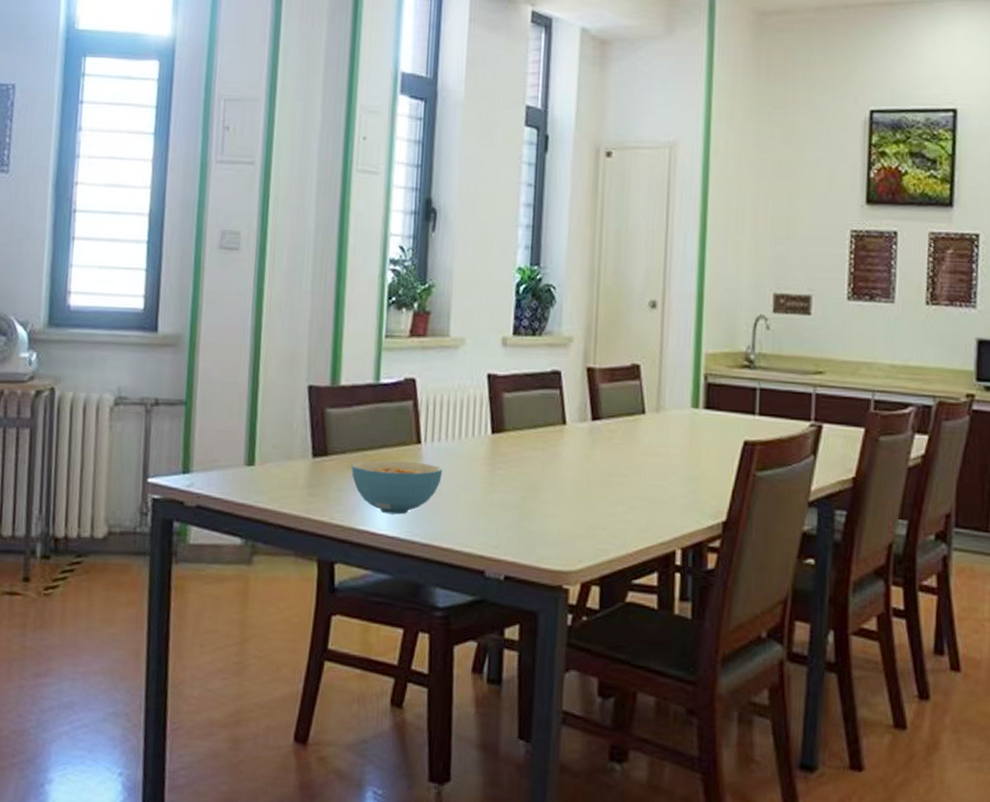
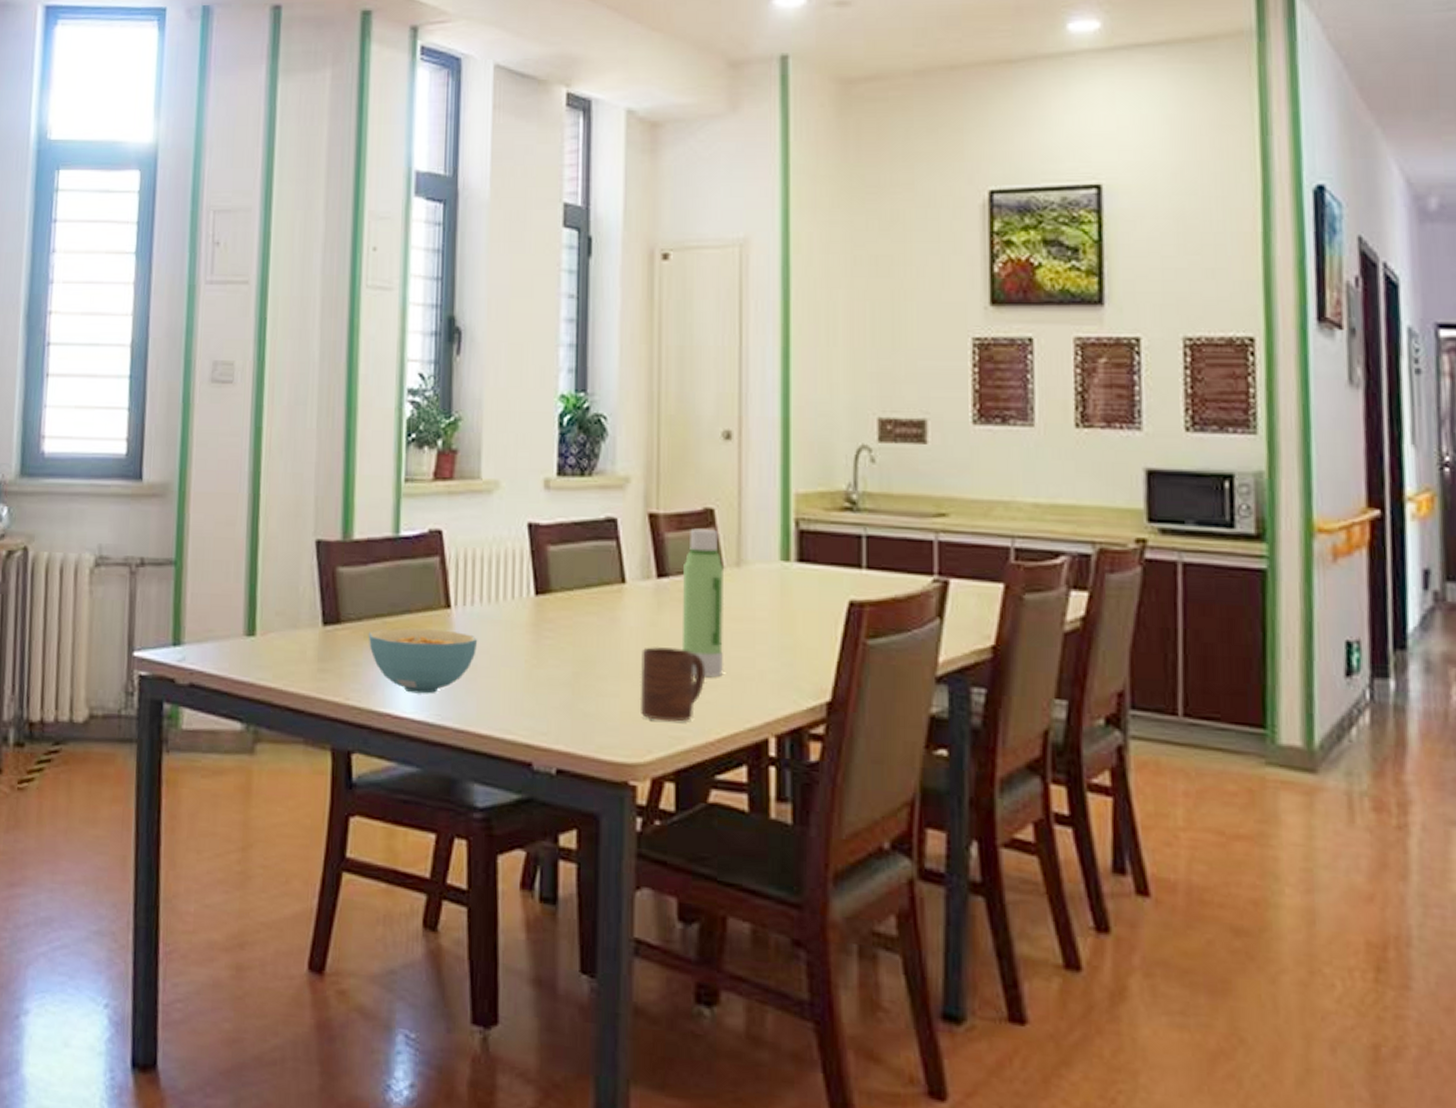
cup: none [574,477,628,538] -> present [639,647,706,722]
water bottle: none [609,380,646,502] -> present [681,528,725,678]

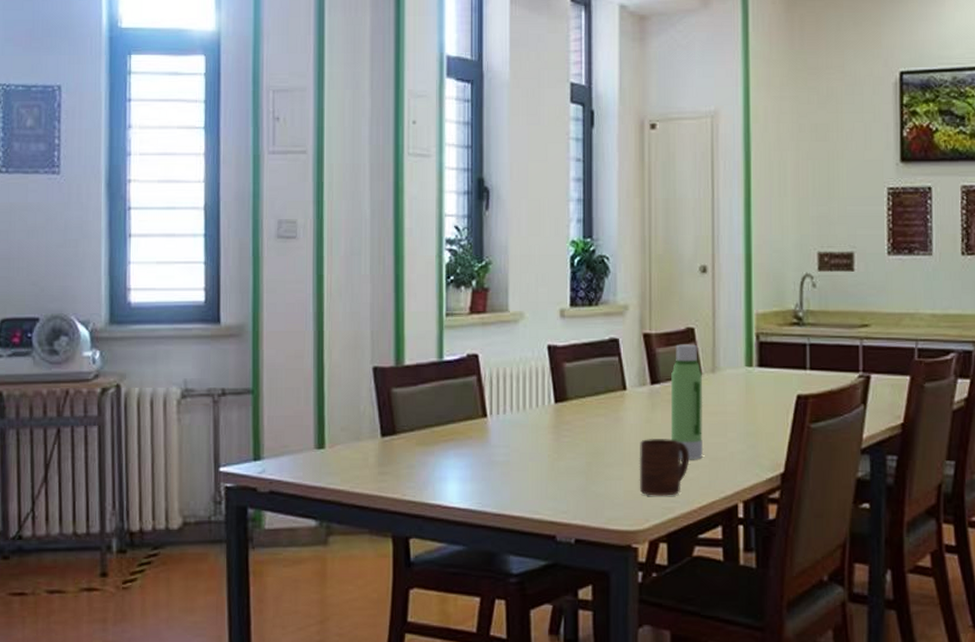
cereal bowl: present [368,628,478,694] -> none [419,435,510,487]

